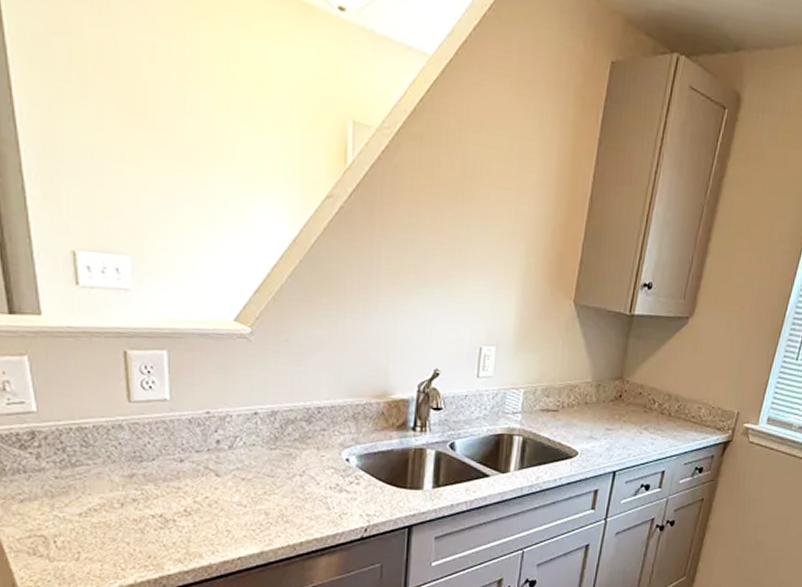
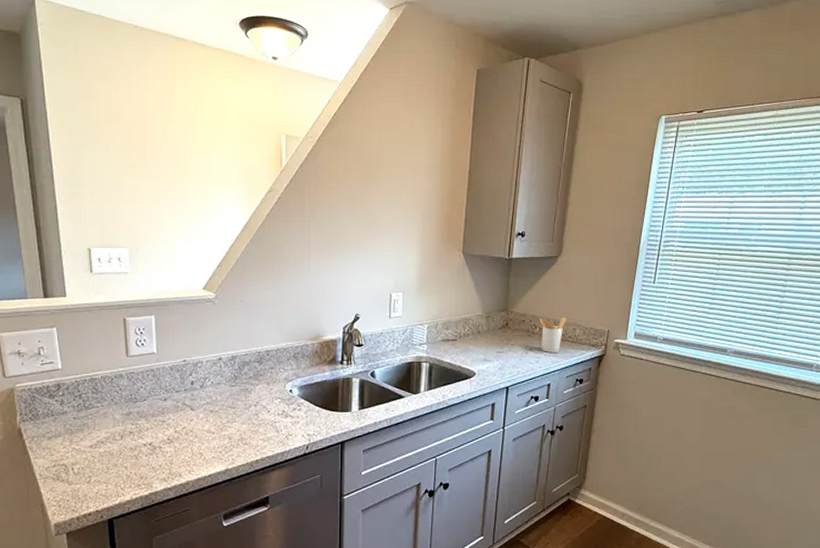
utensil holder: none [659,391,691,434] -> present [539,317,566,352]

